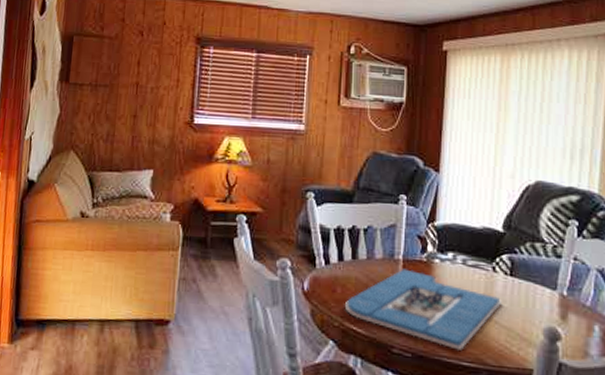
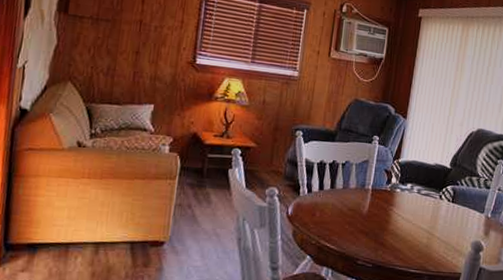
board game: present [345,269,503,350] -> none [322,197,444,261]

